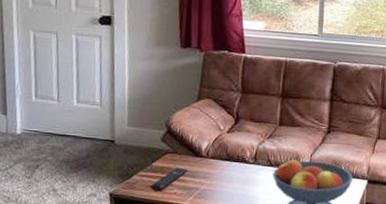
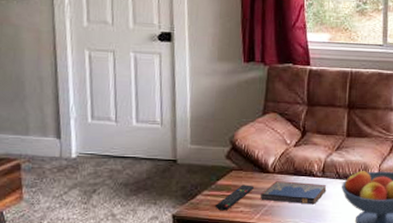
hardcover book: none [194,165,259,190] -> present [261,181,327,205]

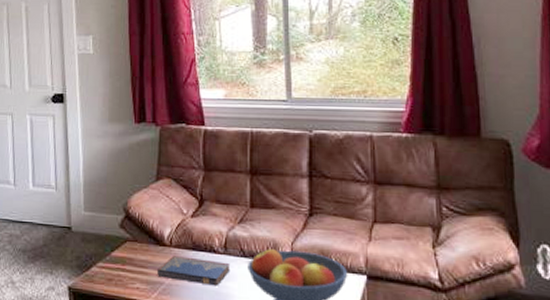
remote control: present [214,185,255,211] -> none [110,258,151,286]

